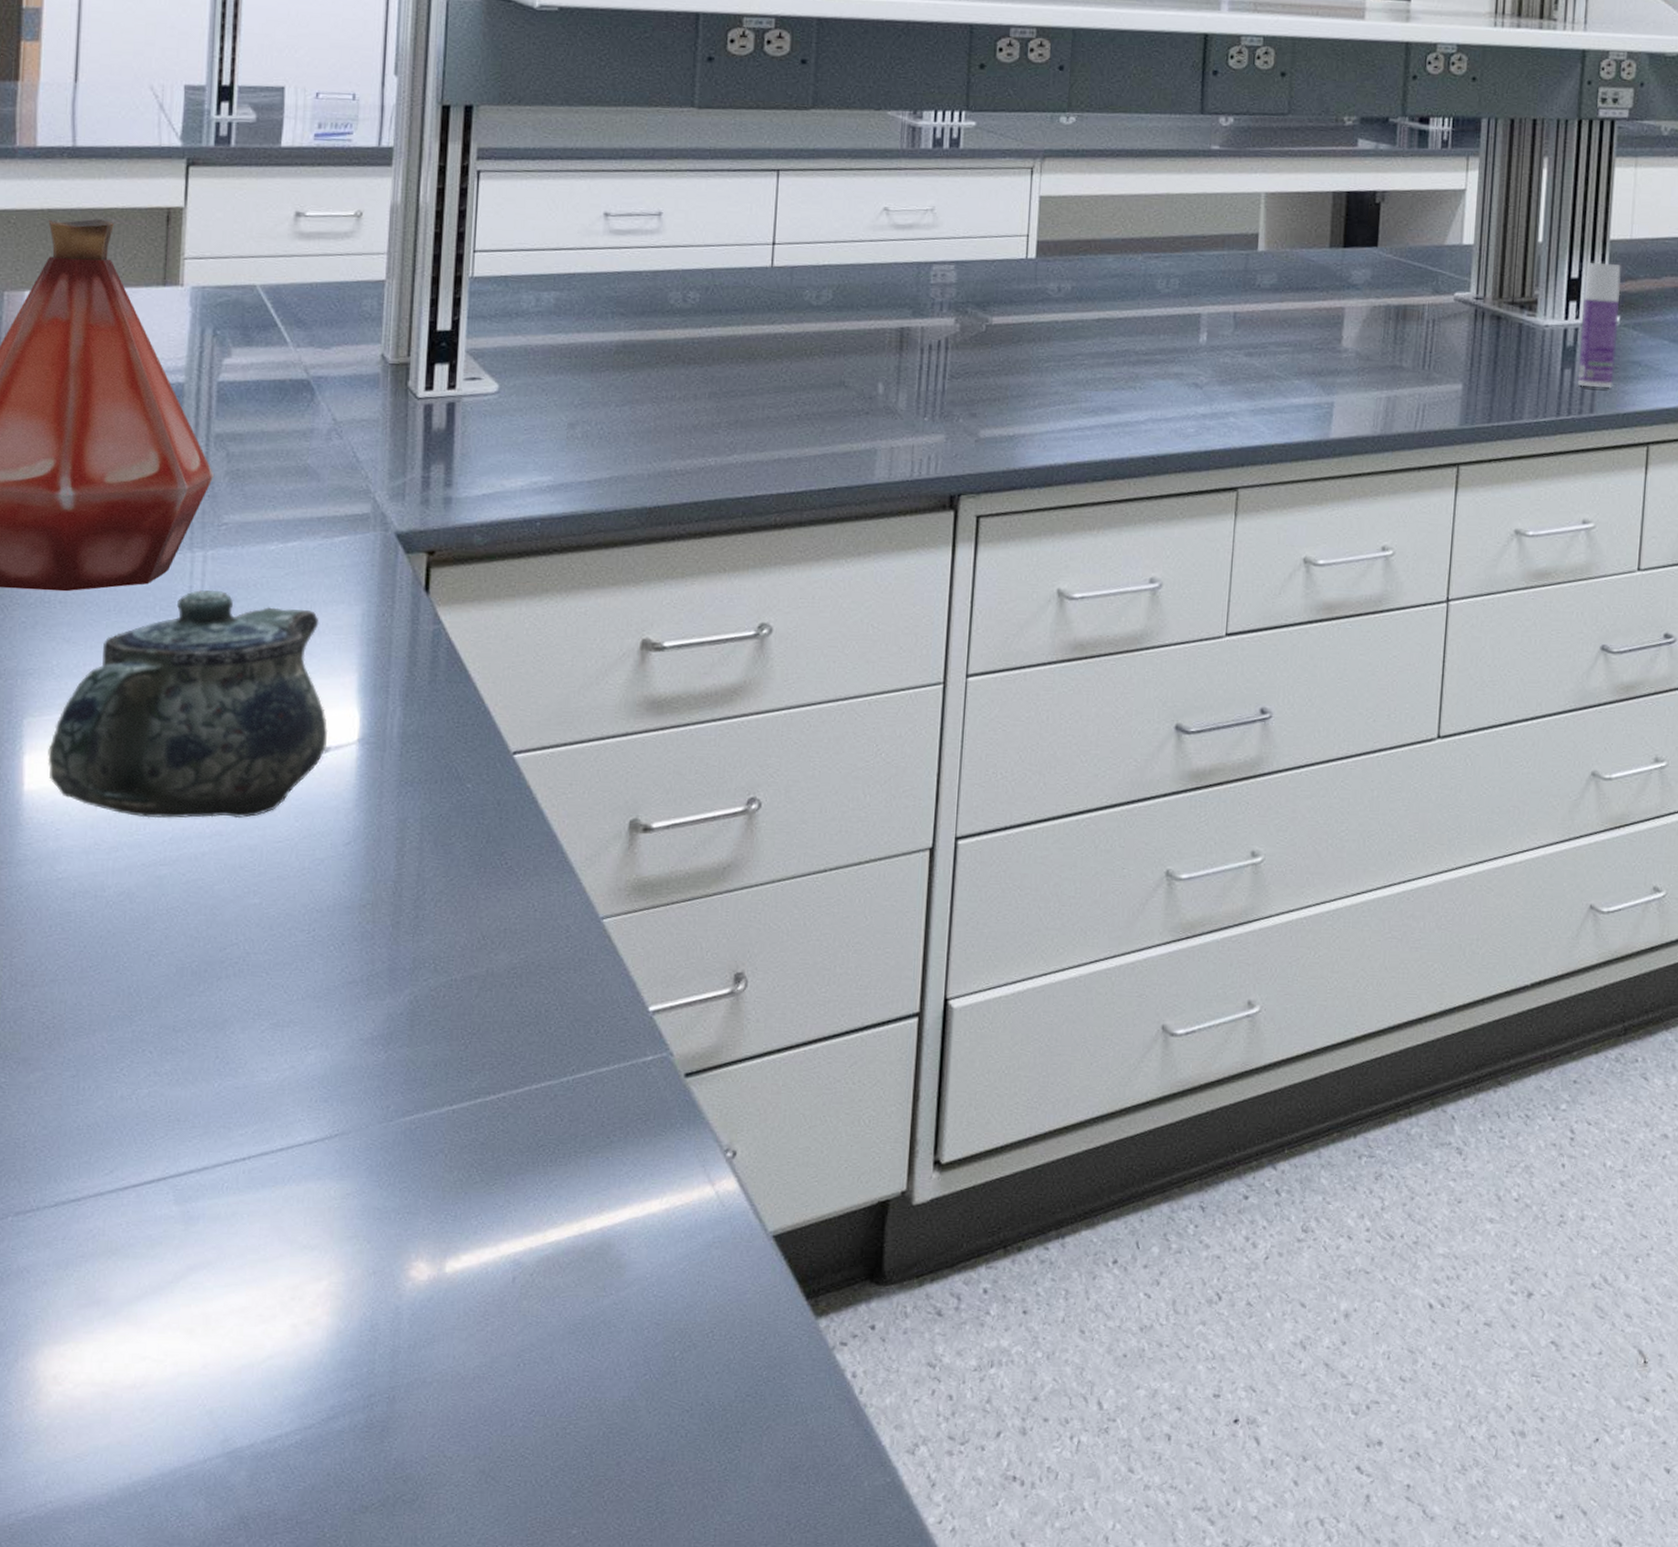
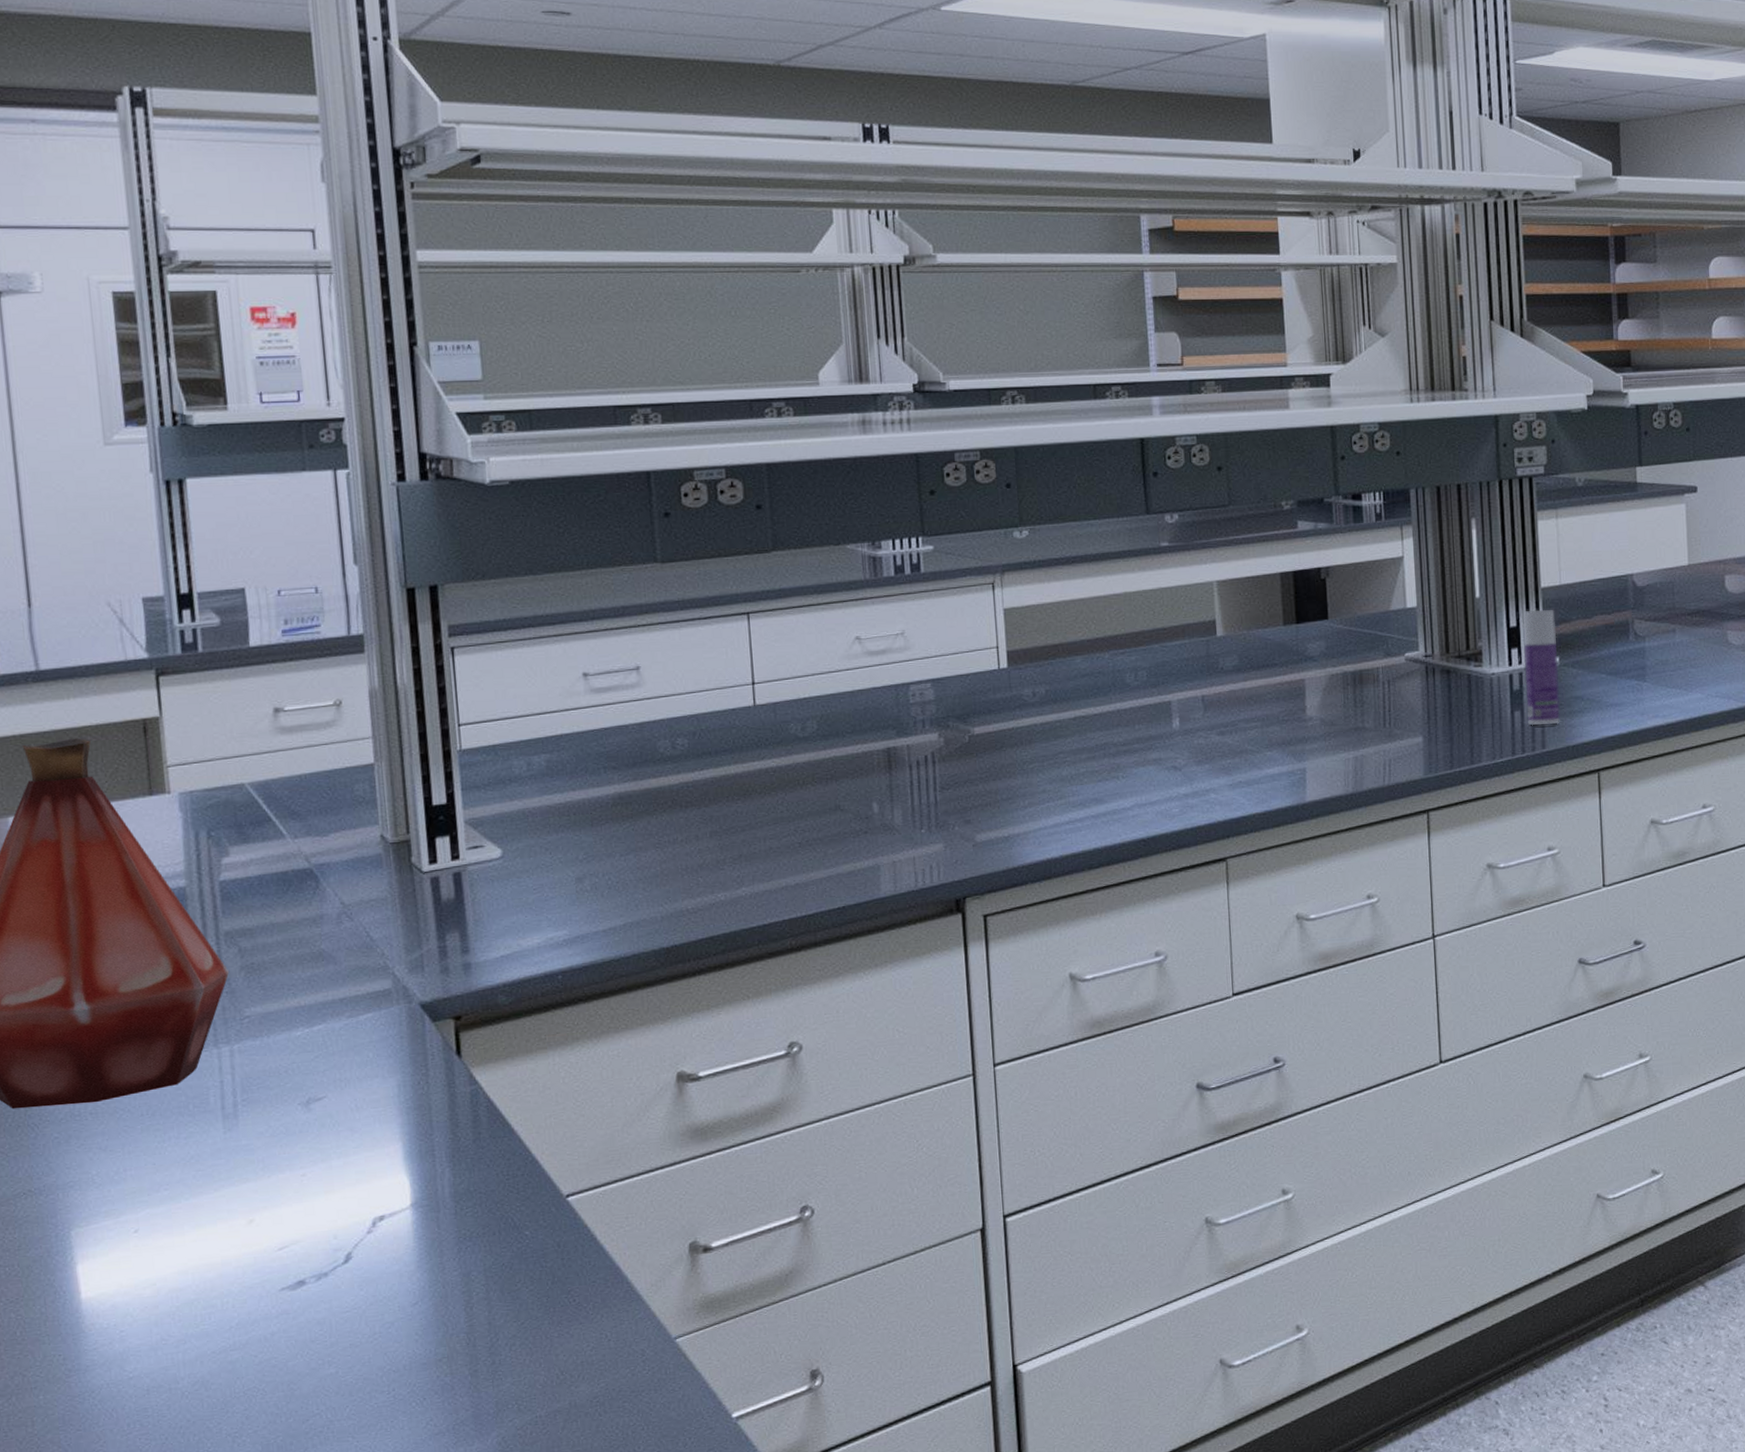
teapot: present [48,590,329,819] -> none [100,1081,381,1308]

